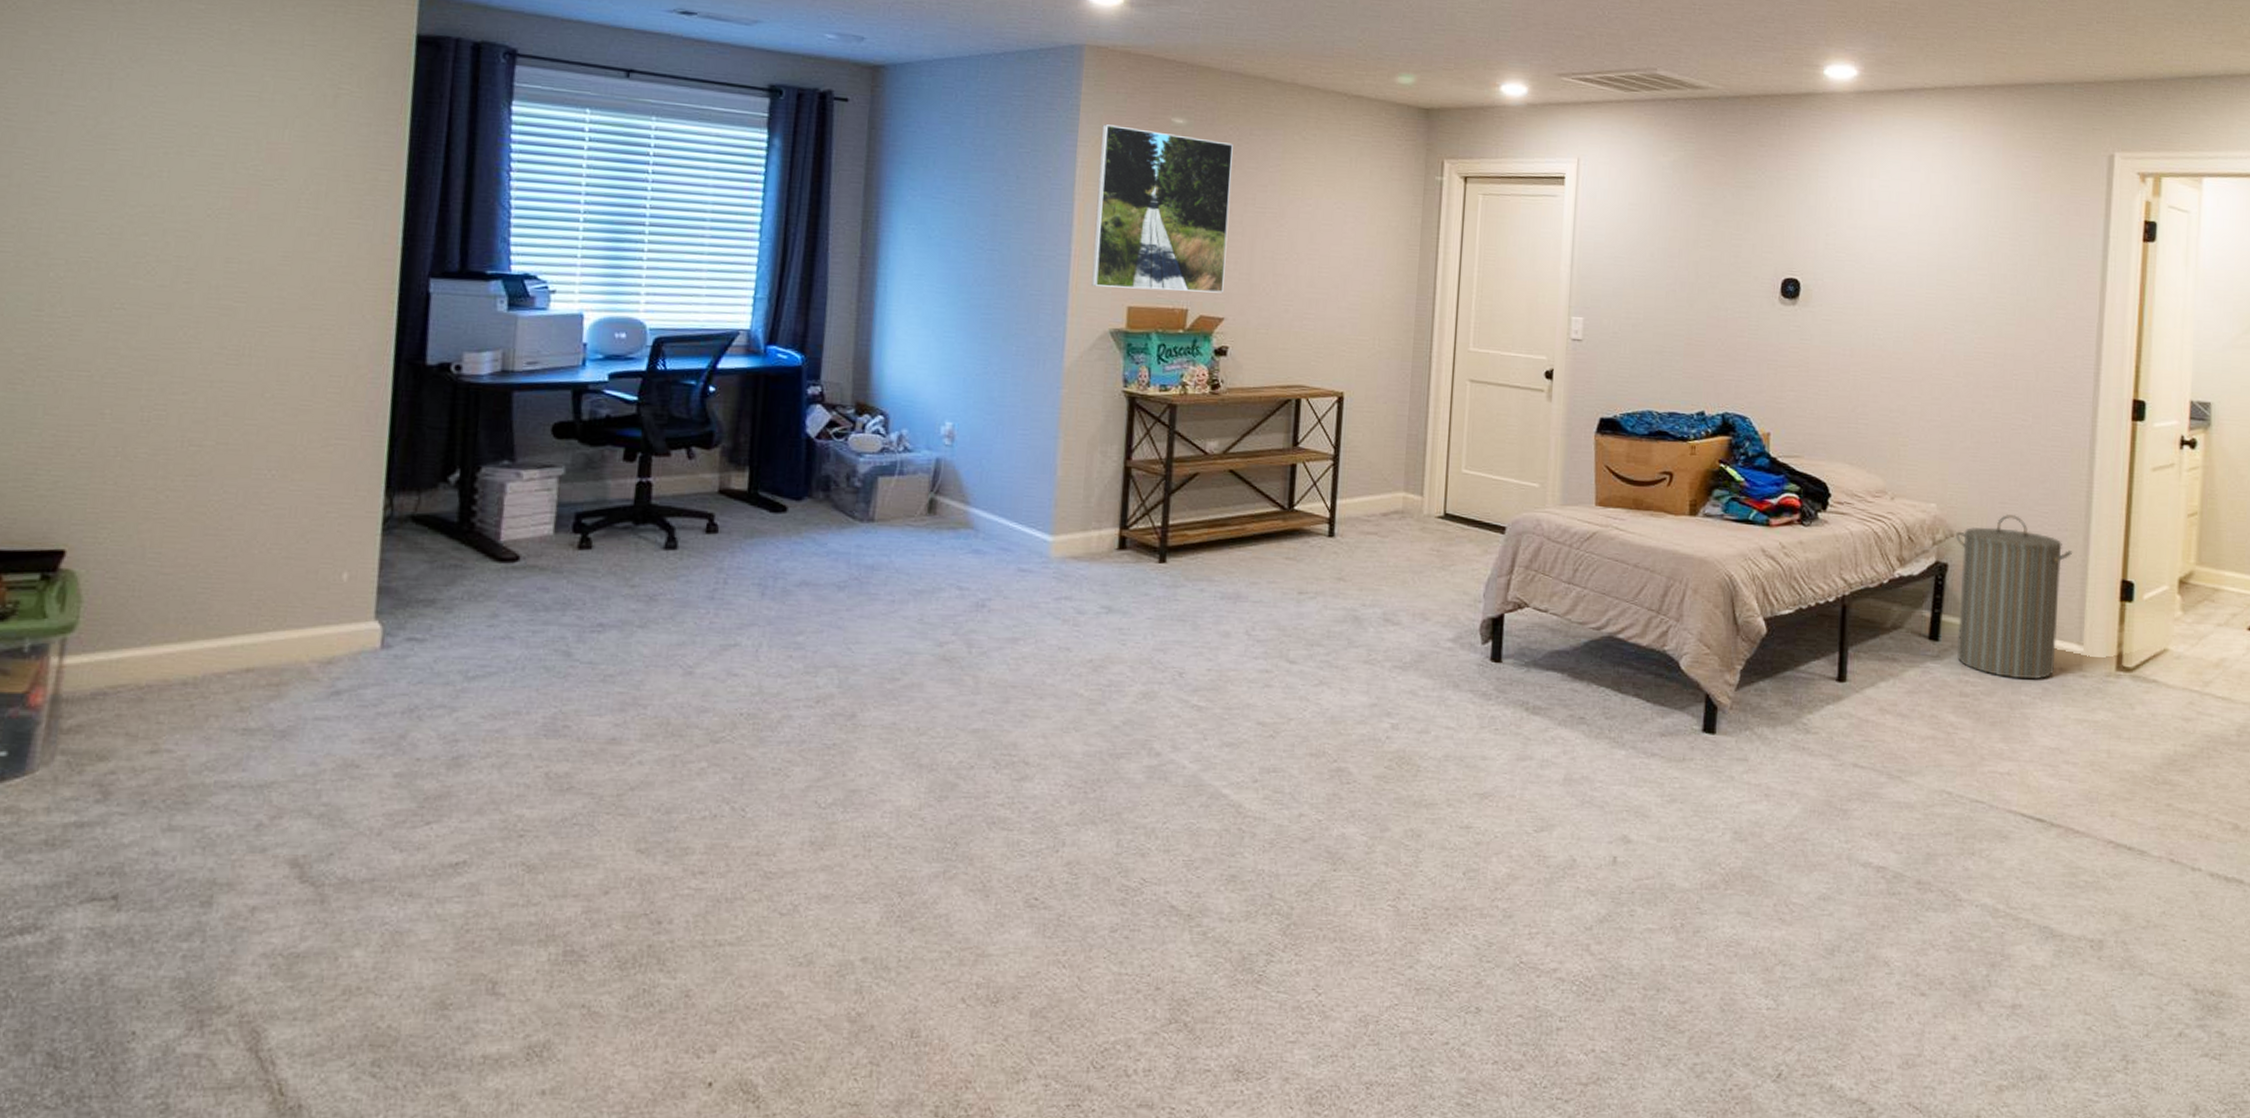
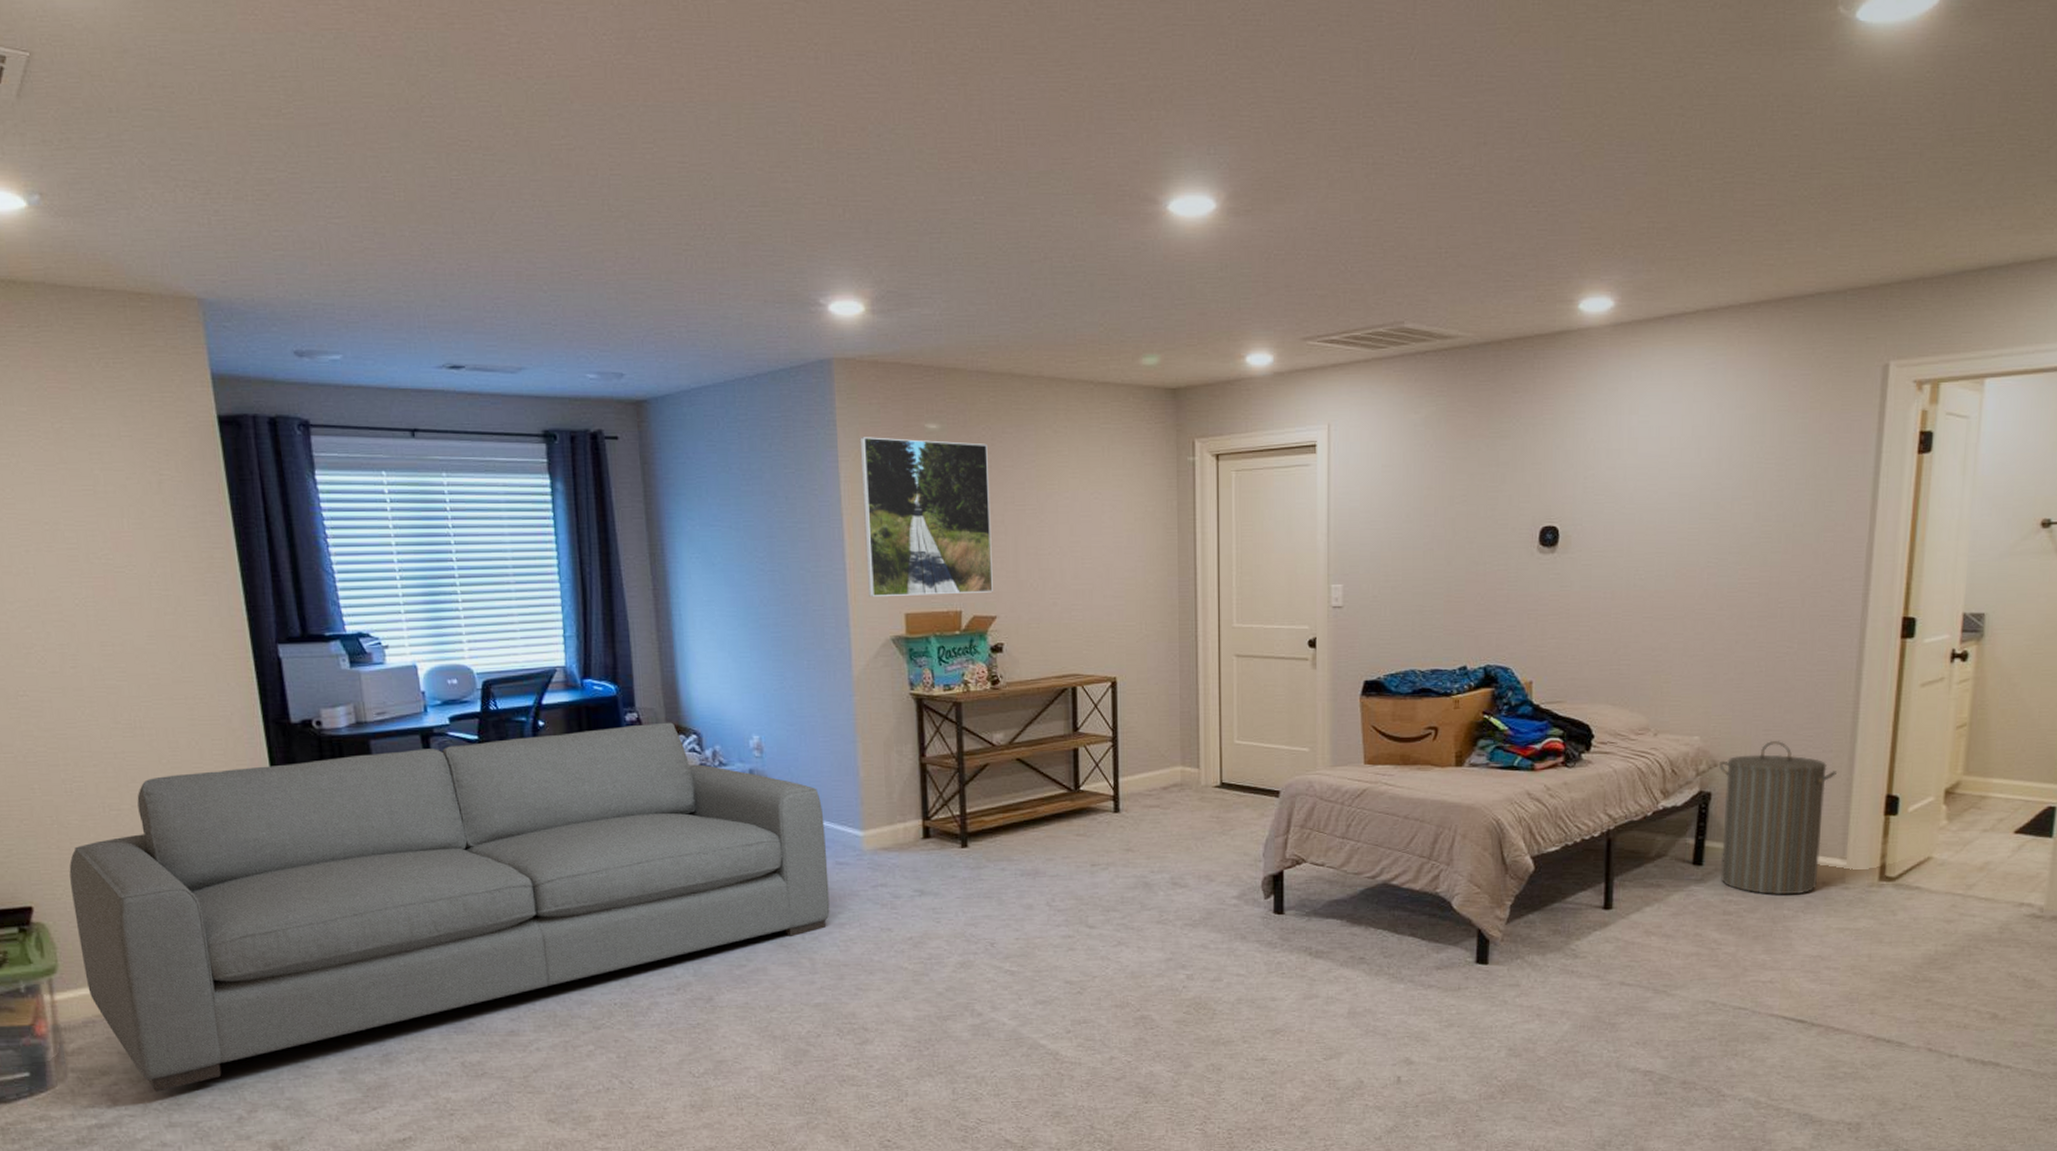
sofa: none [108,399,1012,786] -> present [69,722,830,1092]

